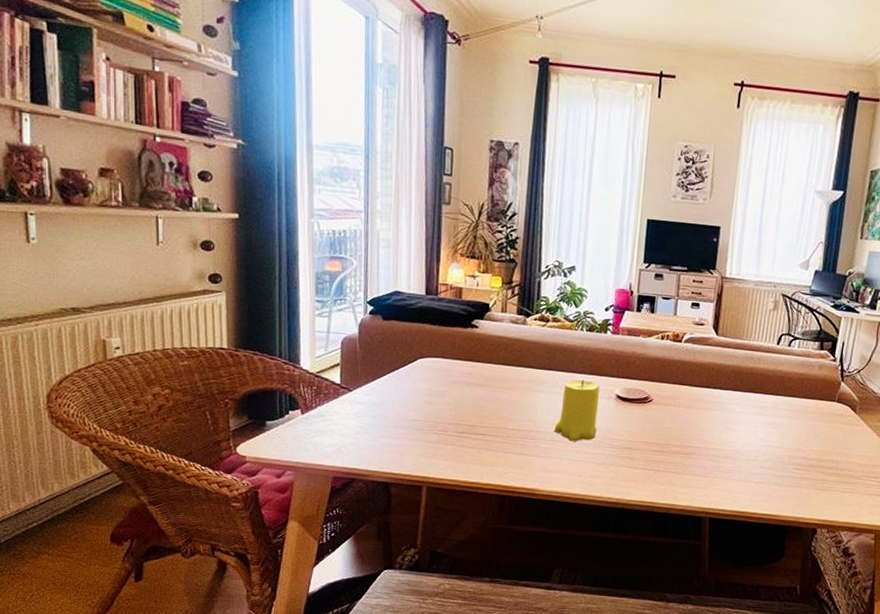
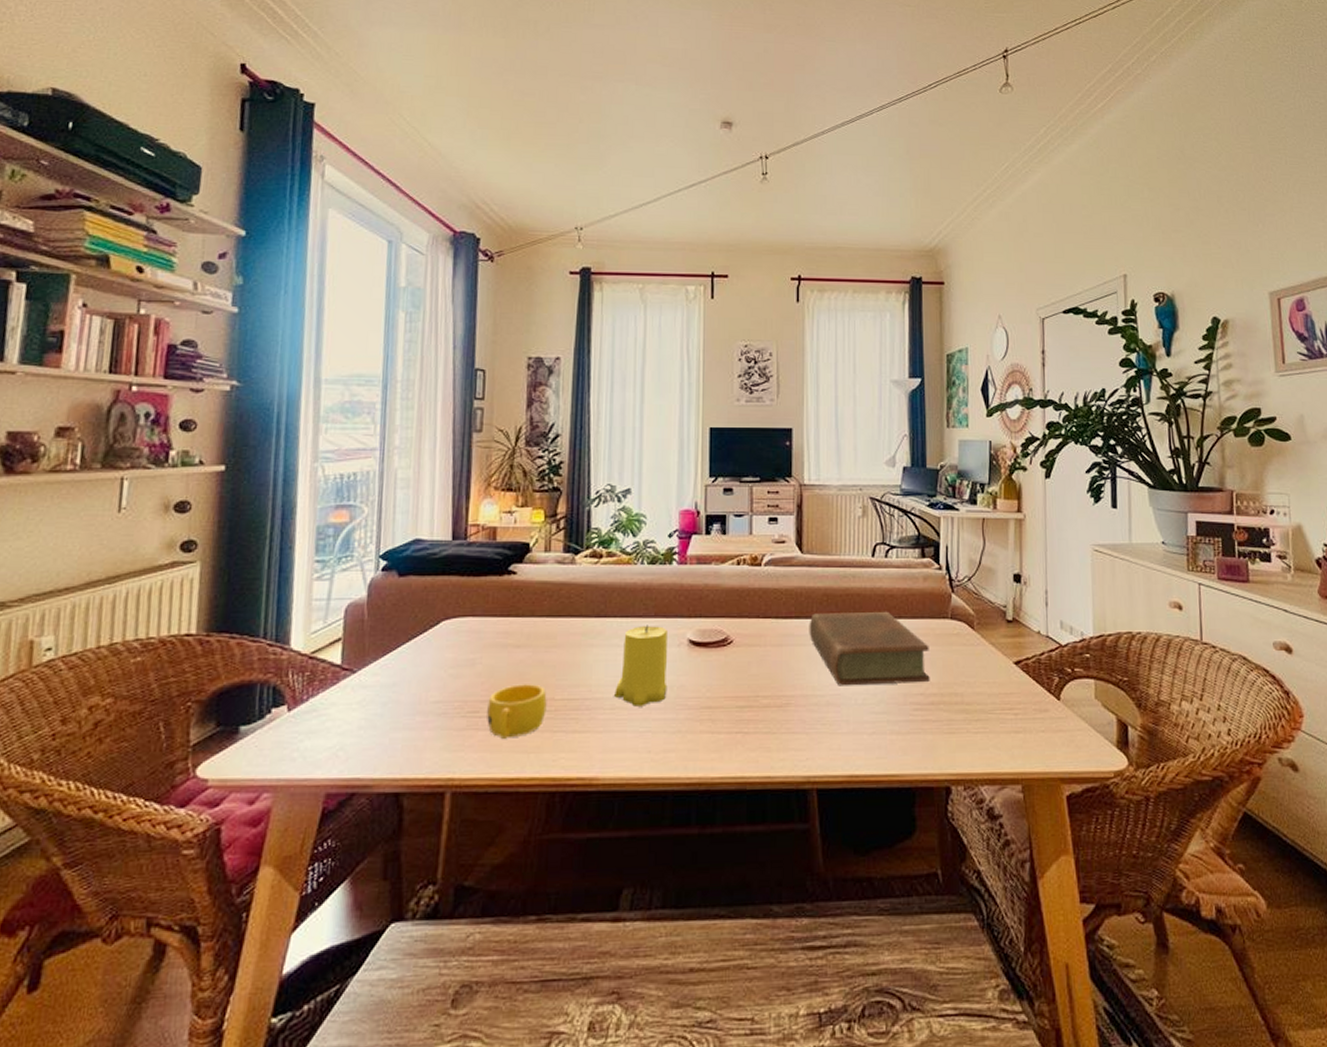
cup: none [454,414,501,453] -> present [487,684,547,739]
book: none [716,385,816,450] -> present [809,612,930,686]

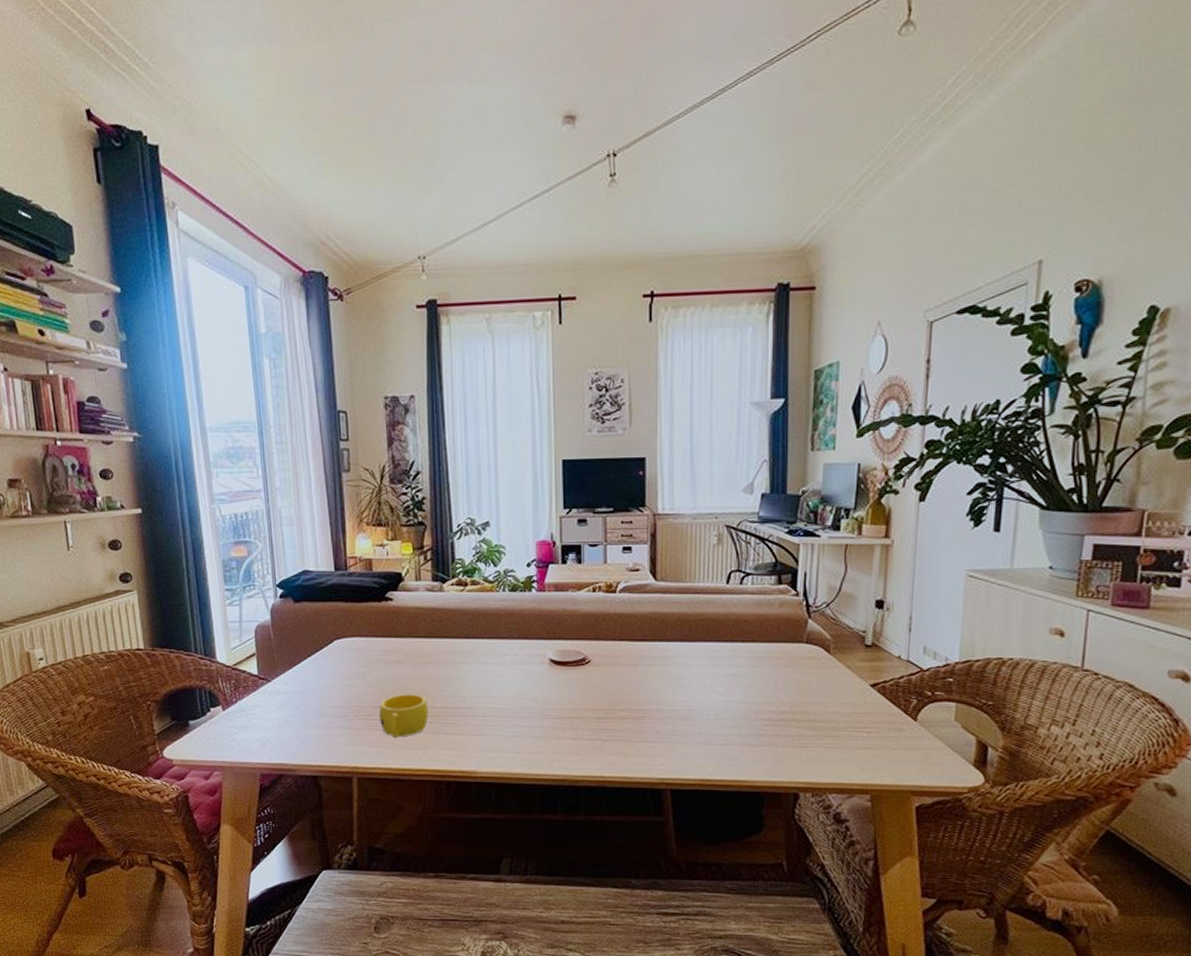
candle: present [614,625,668,707] -> none [486,645,532,715]
book: present [809,612,930,686] -> none [663,636,783,703]

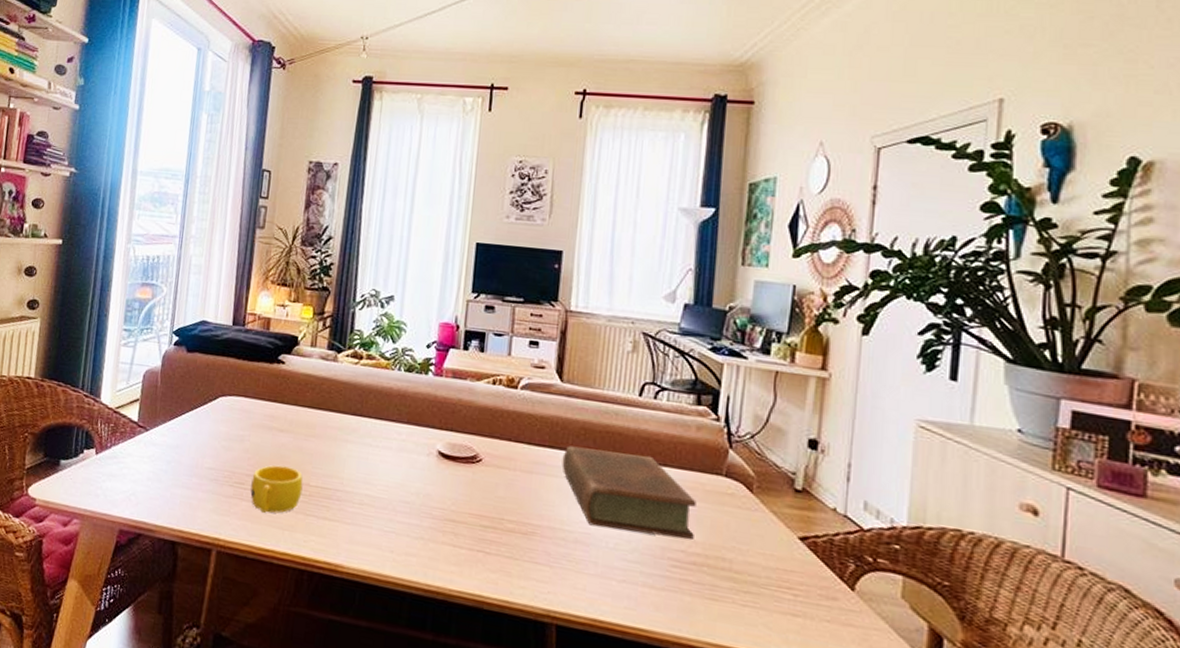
book: none [663,636,783,703] -> present [561,445,697,541]

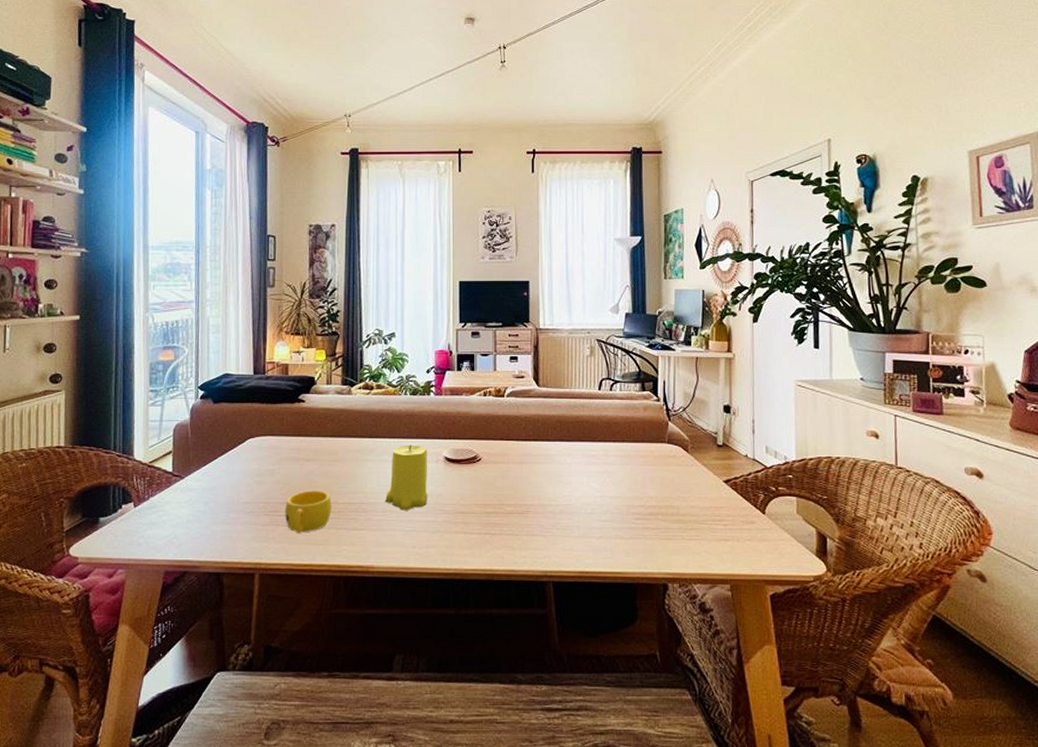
candle: none [363,429,418,508] -> present [385,444,428,510]
book: present [561,445,697,541] -> none [545,437,649,498]

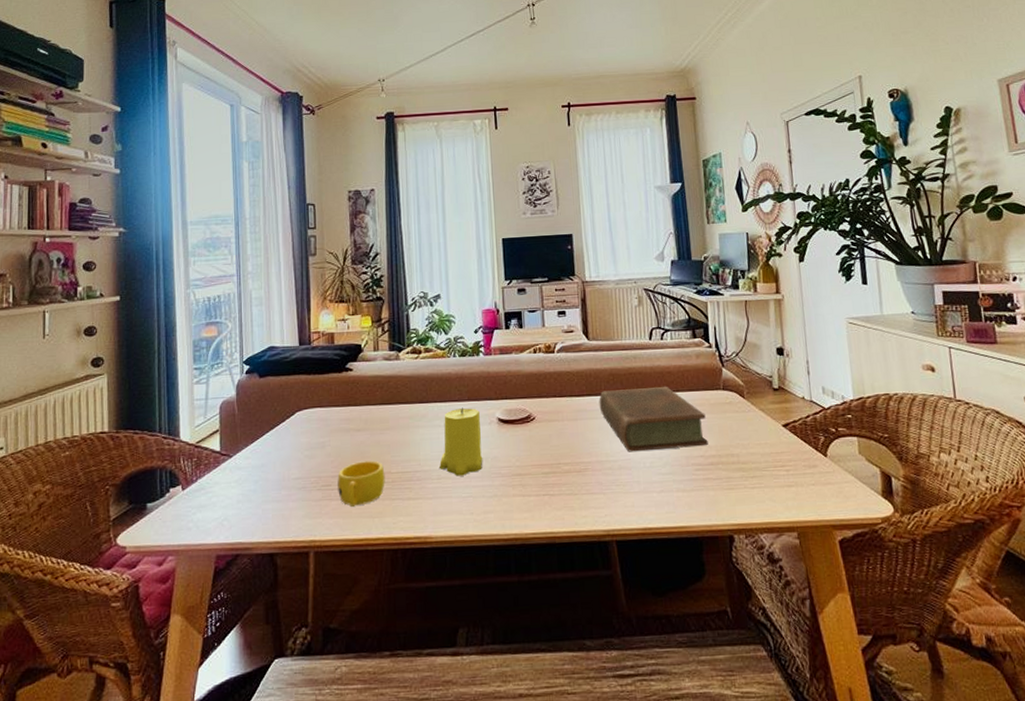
book: none [545,437,649,498] -> present [599,387,708,452]

